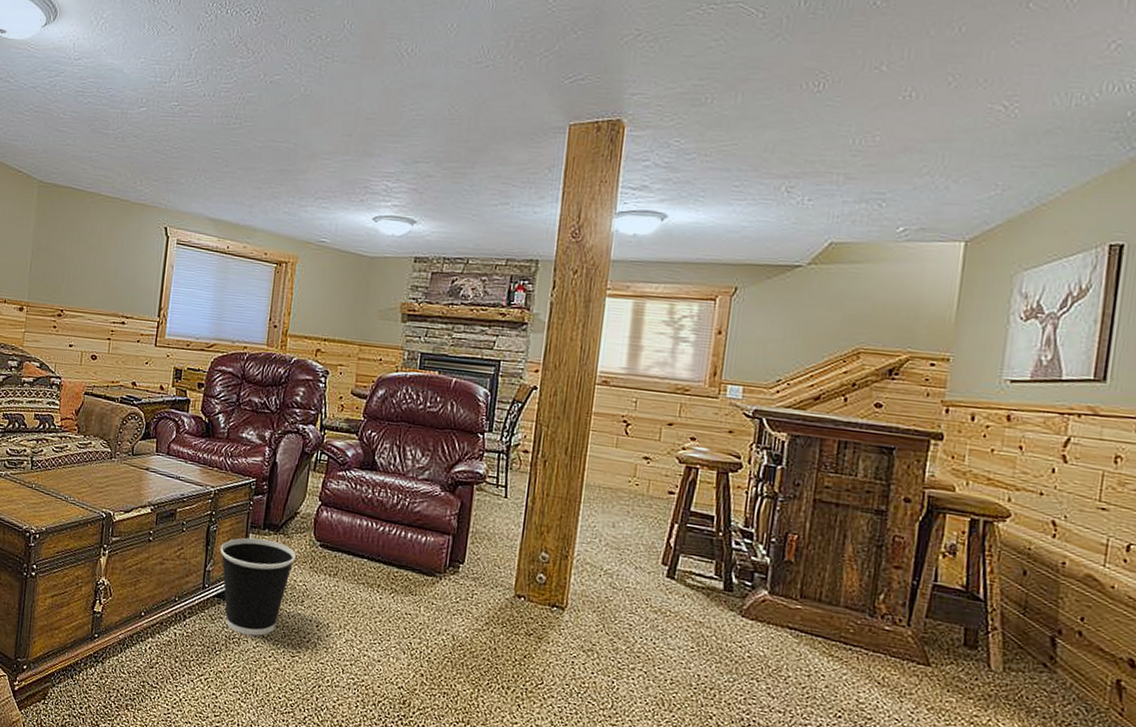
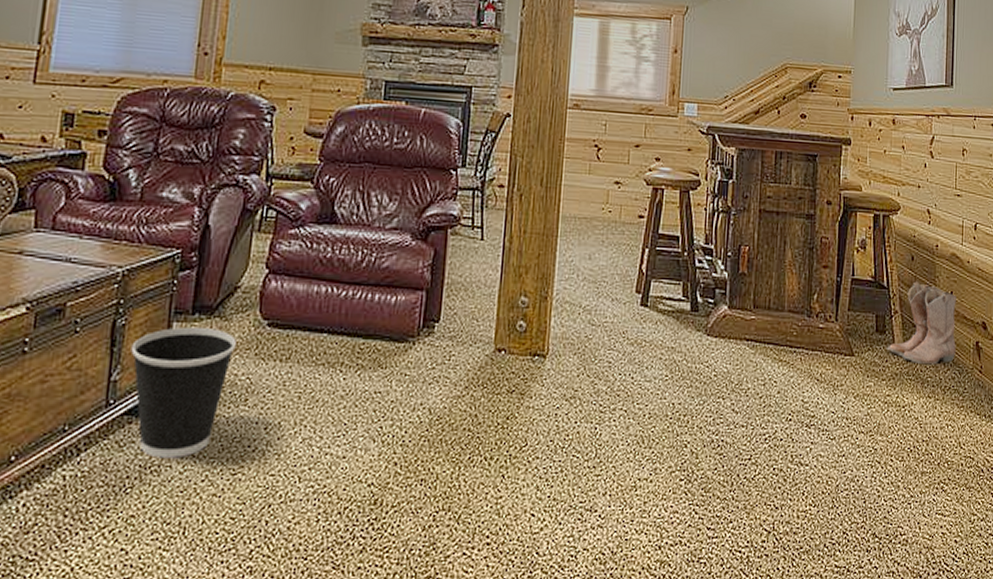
boots: none [977,599,1090,696] -> present [887,281,956,365]

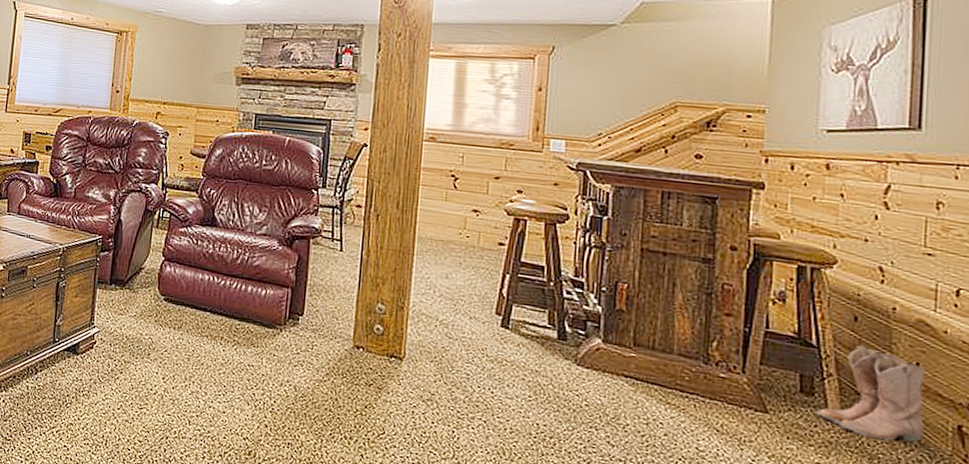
wastebasket: present [131,326,237,458] -> none [69,292,142,389]

